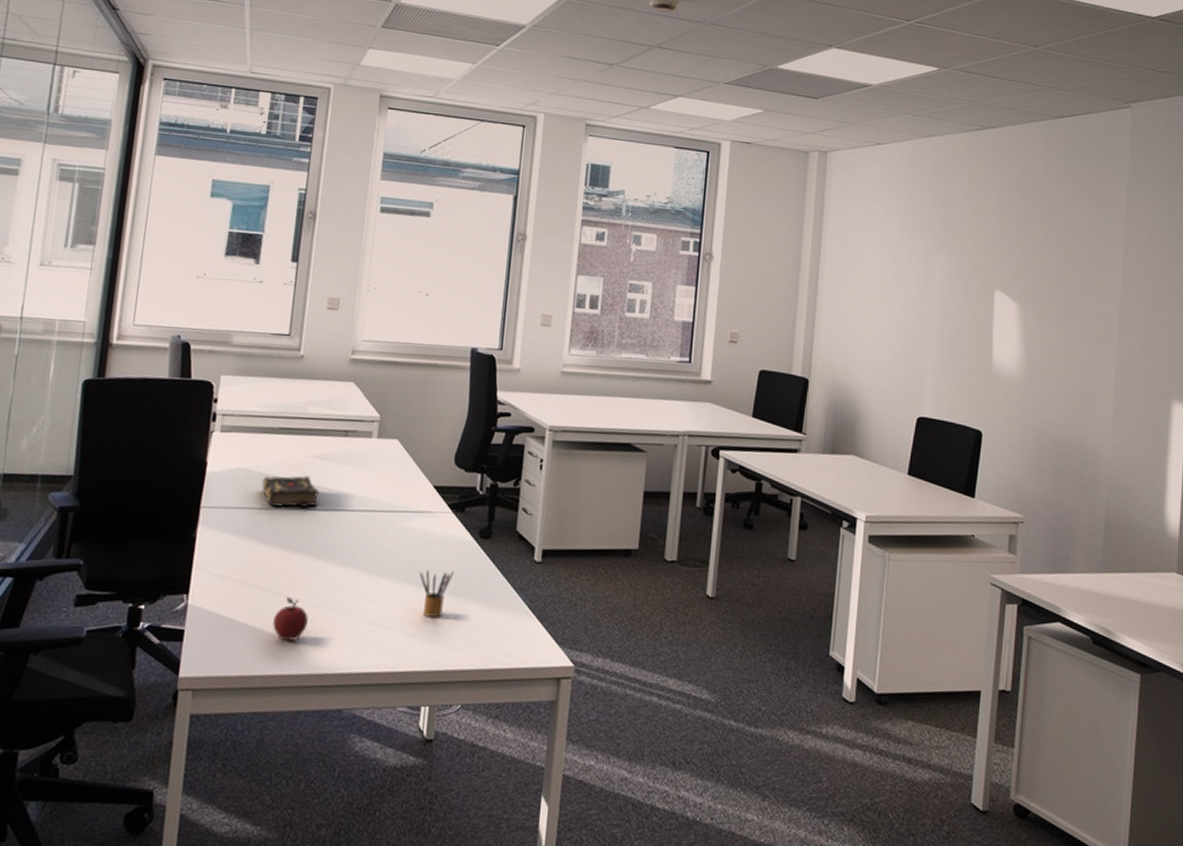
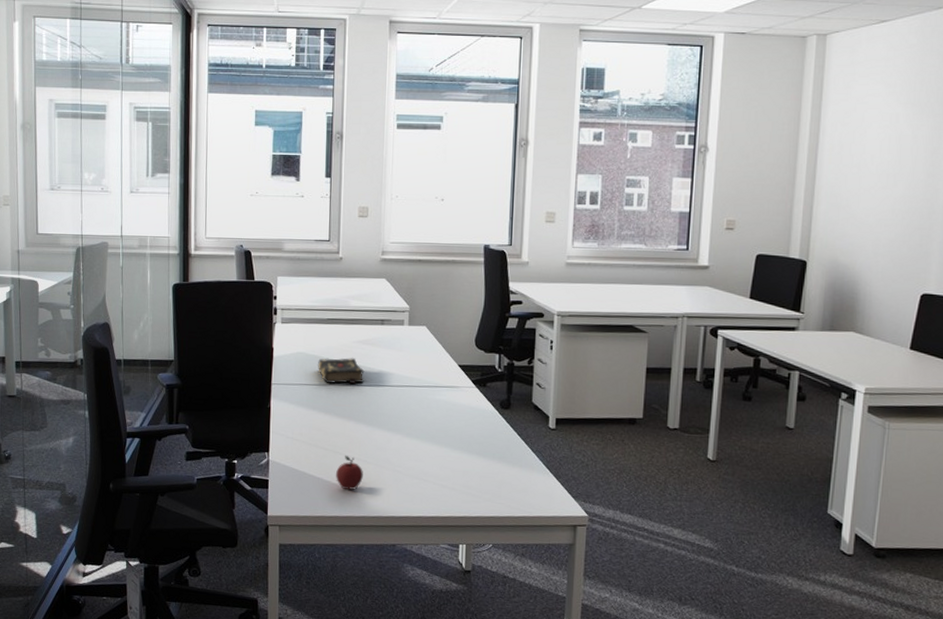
pencil box: present [419,570,454,617] -> none [451,435,480,473]

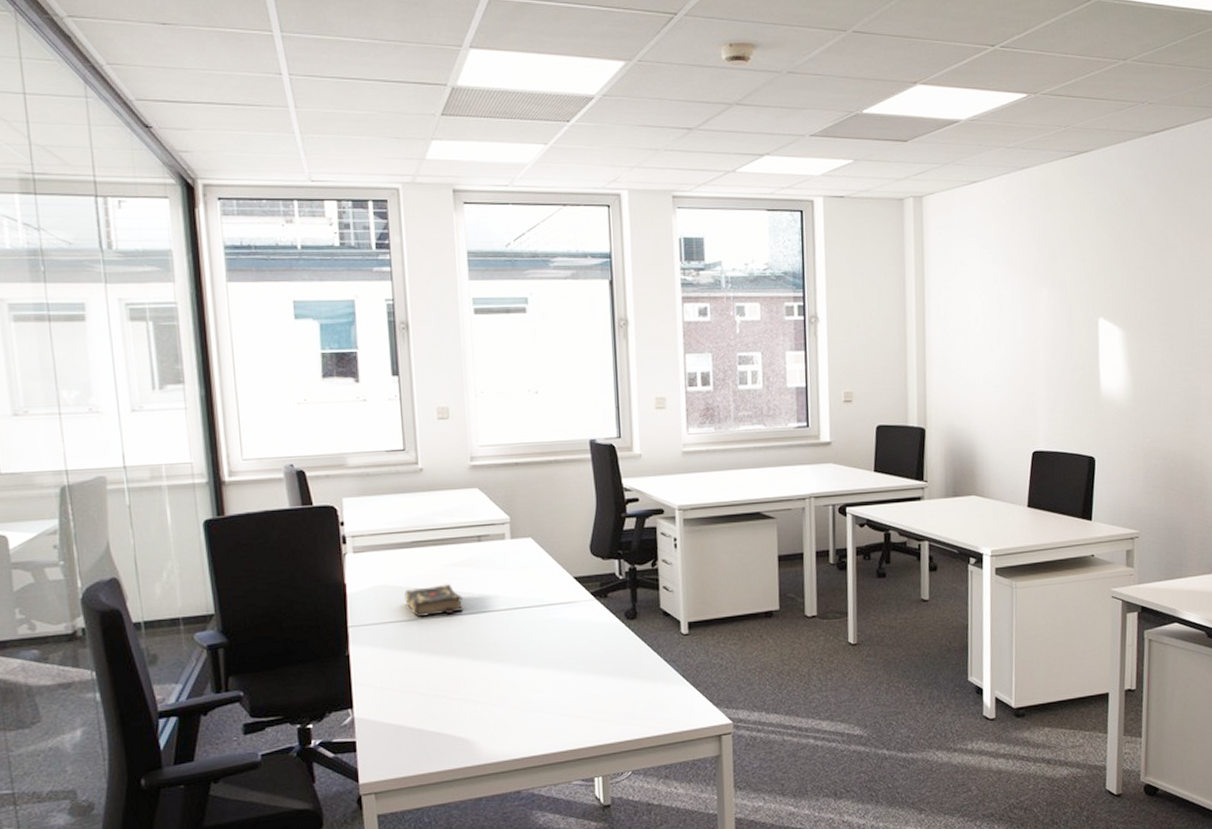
apple: present [336,455,363,490] -> none [440,697,474,738]

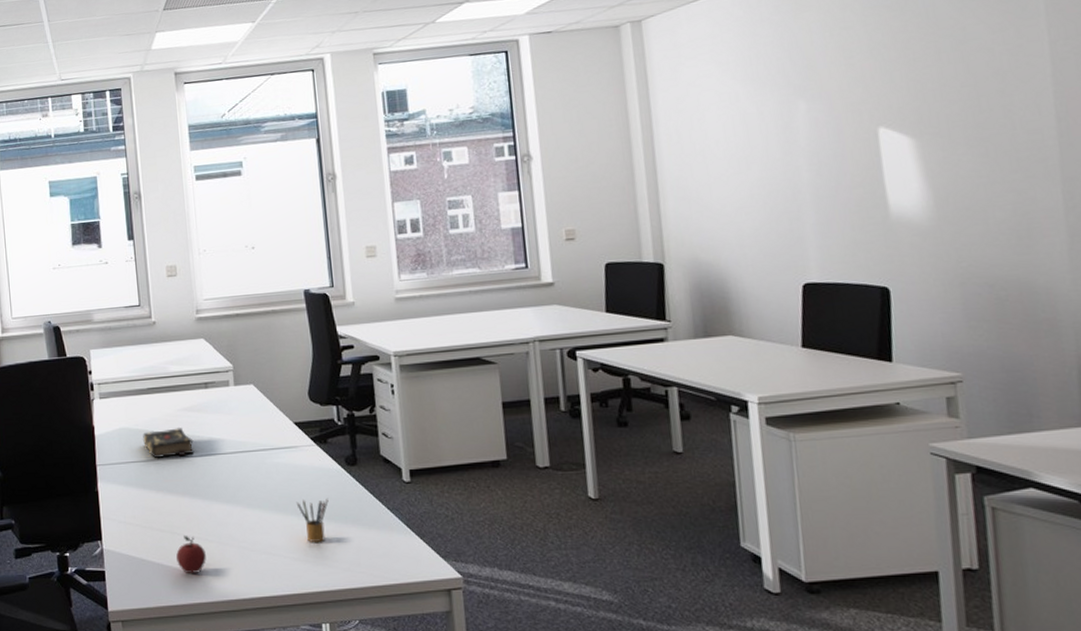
apple: none [440,697,474,738] -> present [176,535,206,573]
pencil box: none [573,652,606,698] -> present [296,498,329,542]

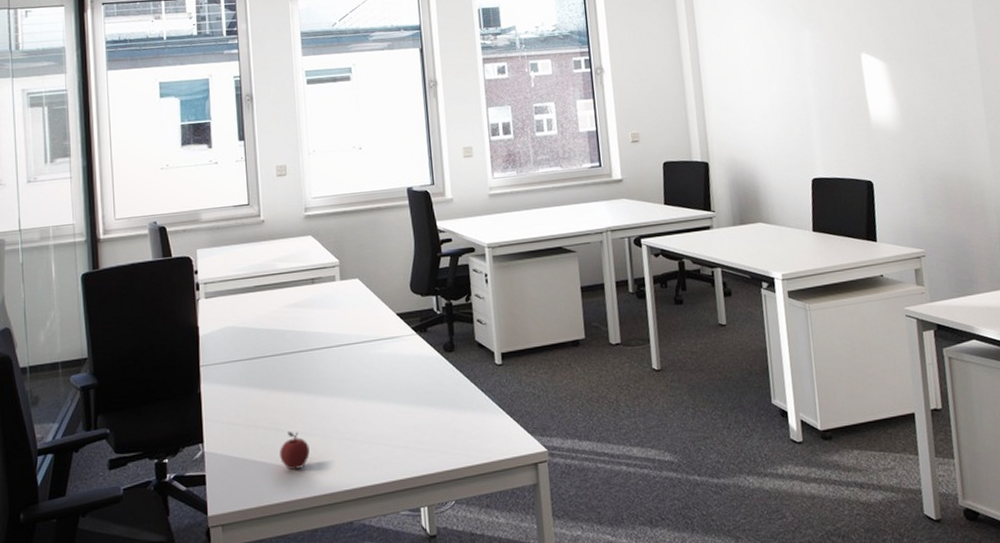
book: present [143,428,195,458] -> none [249,324,300,355]
pencil box: present [296,498,329,542] -> none [397,384,428,429]

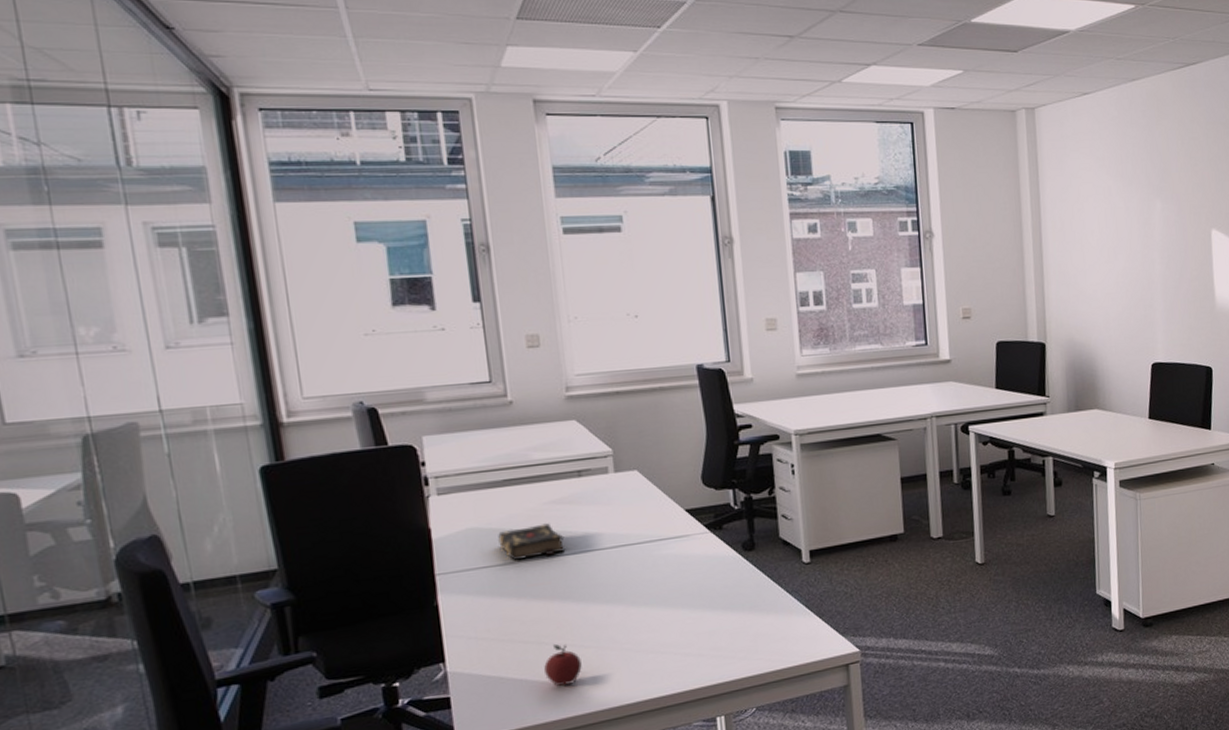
book: none [249,324,300,355] -> present [498,523,566,560]

